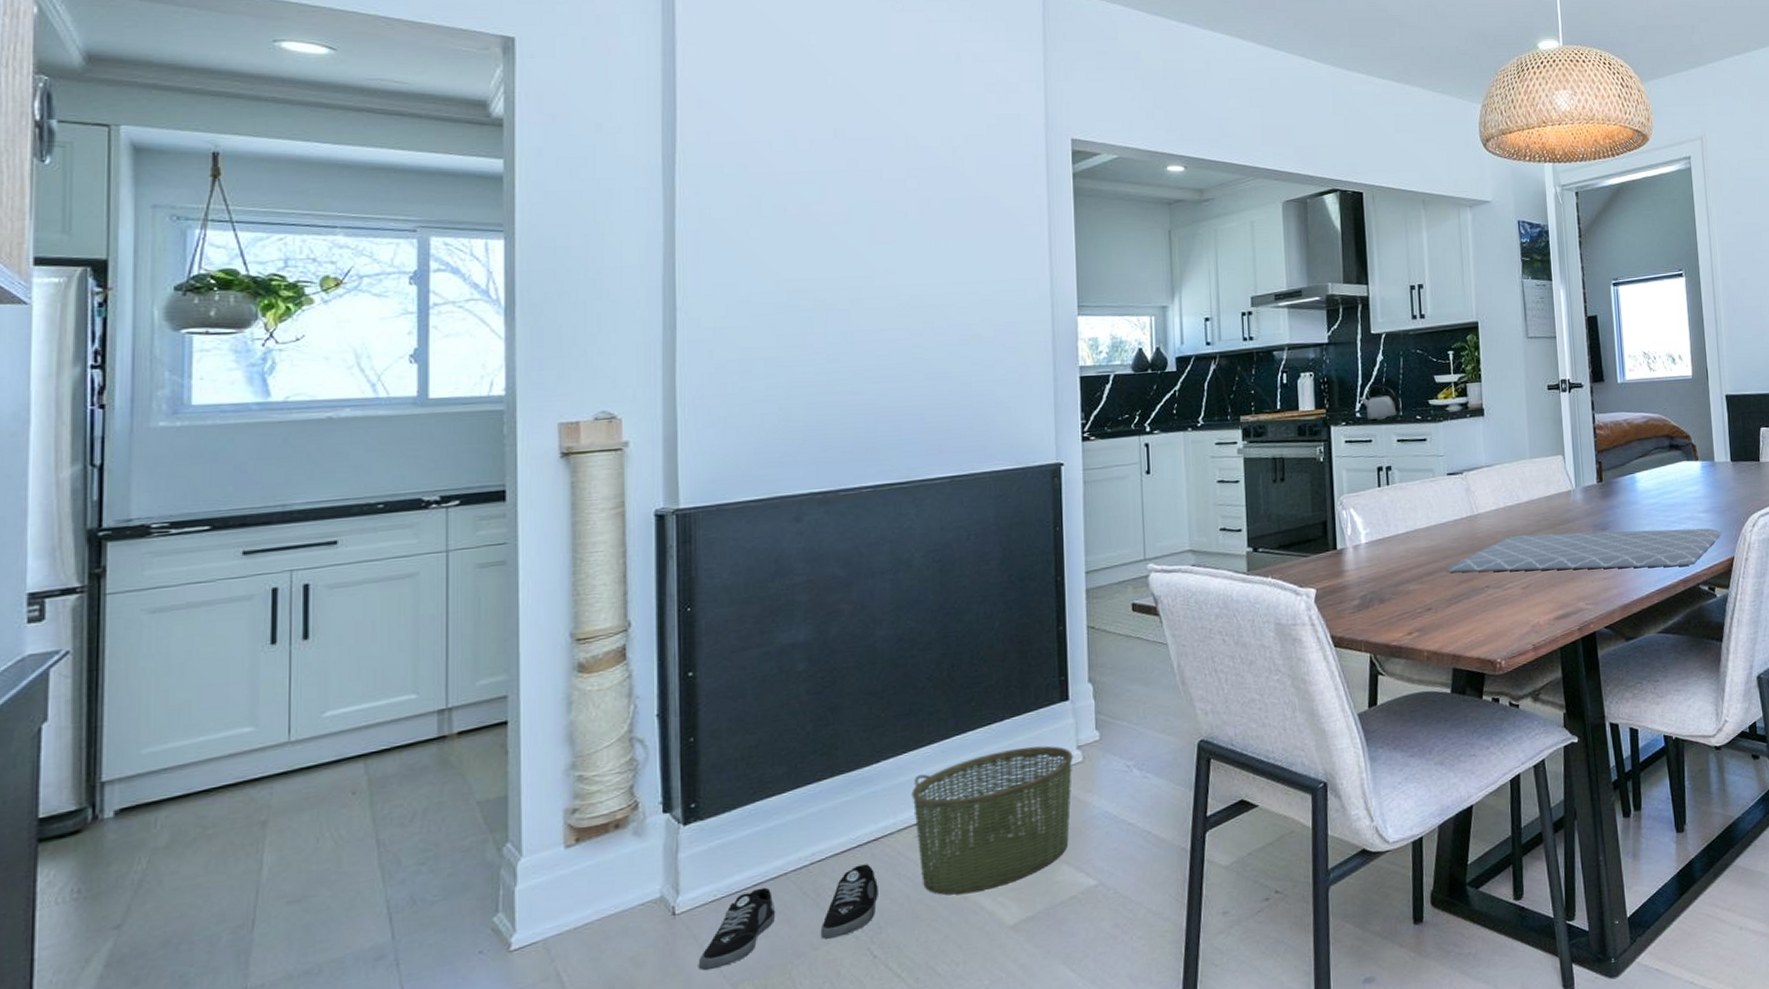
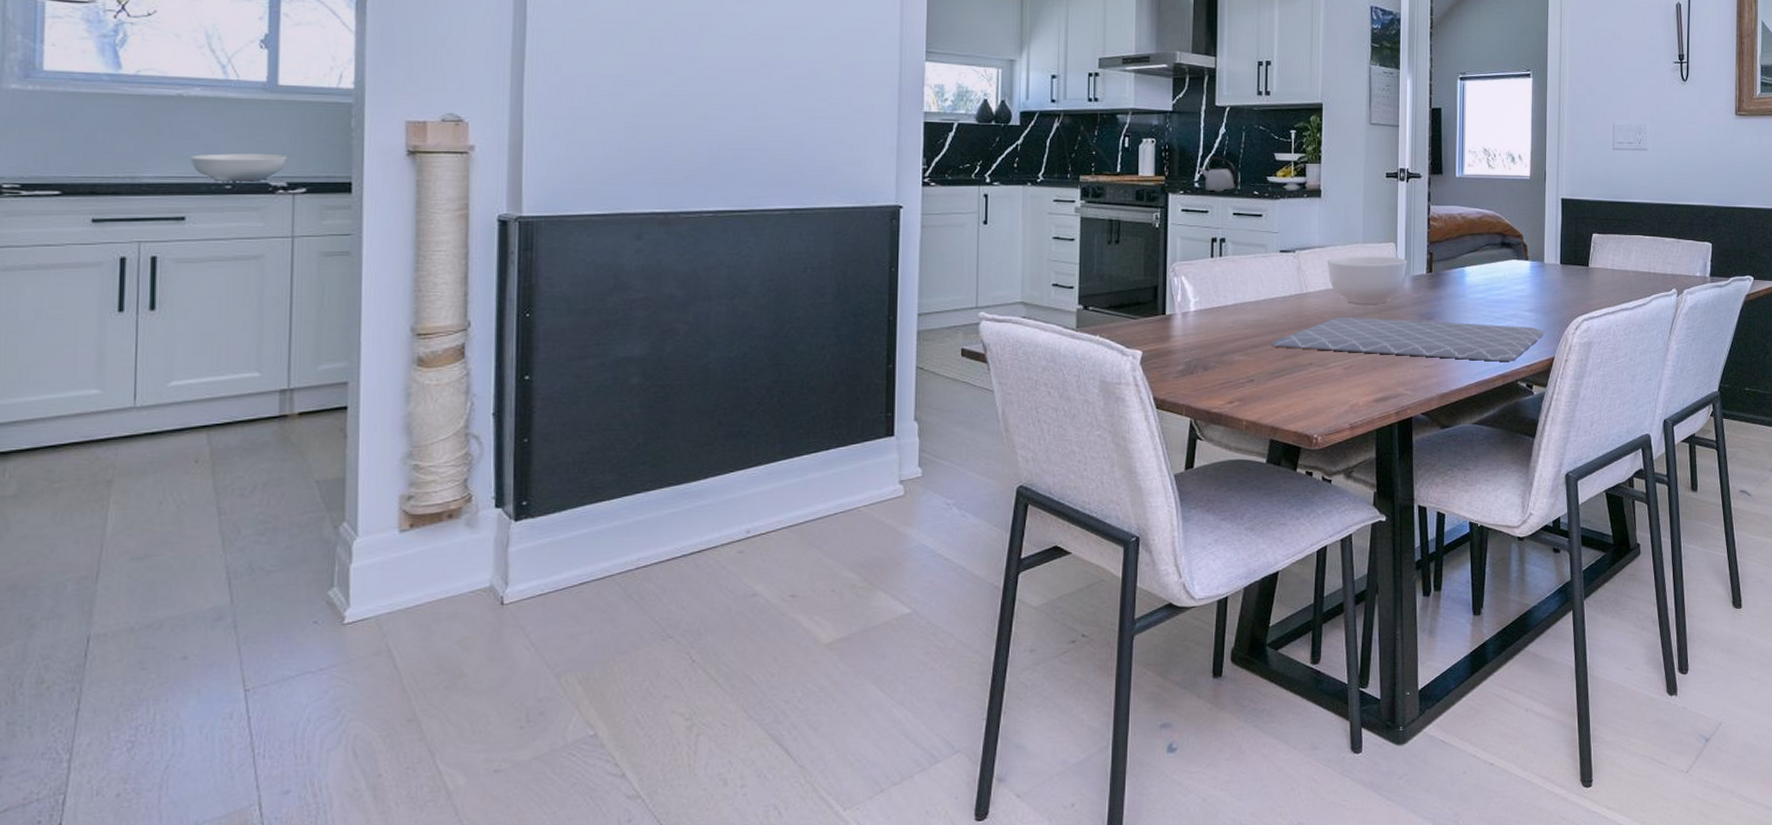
bowl: none [340,468,439,501] -> present [189,153,287,182]
shoe: present [698,864,878,971] -> none [523,573,700,660]
basket: present [911,745,1073,895] -> none [736,477,895,610]
bowl: none [1495,469,1577,522] -> present [1326,256,1408,304]

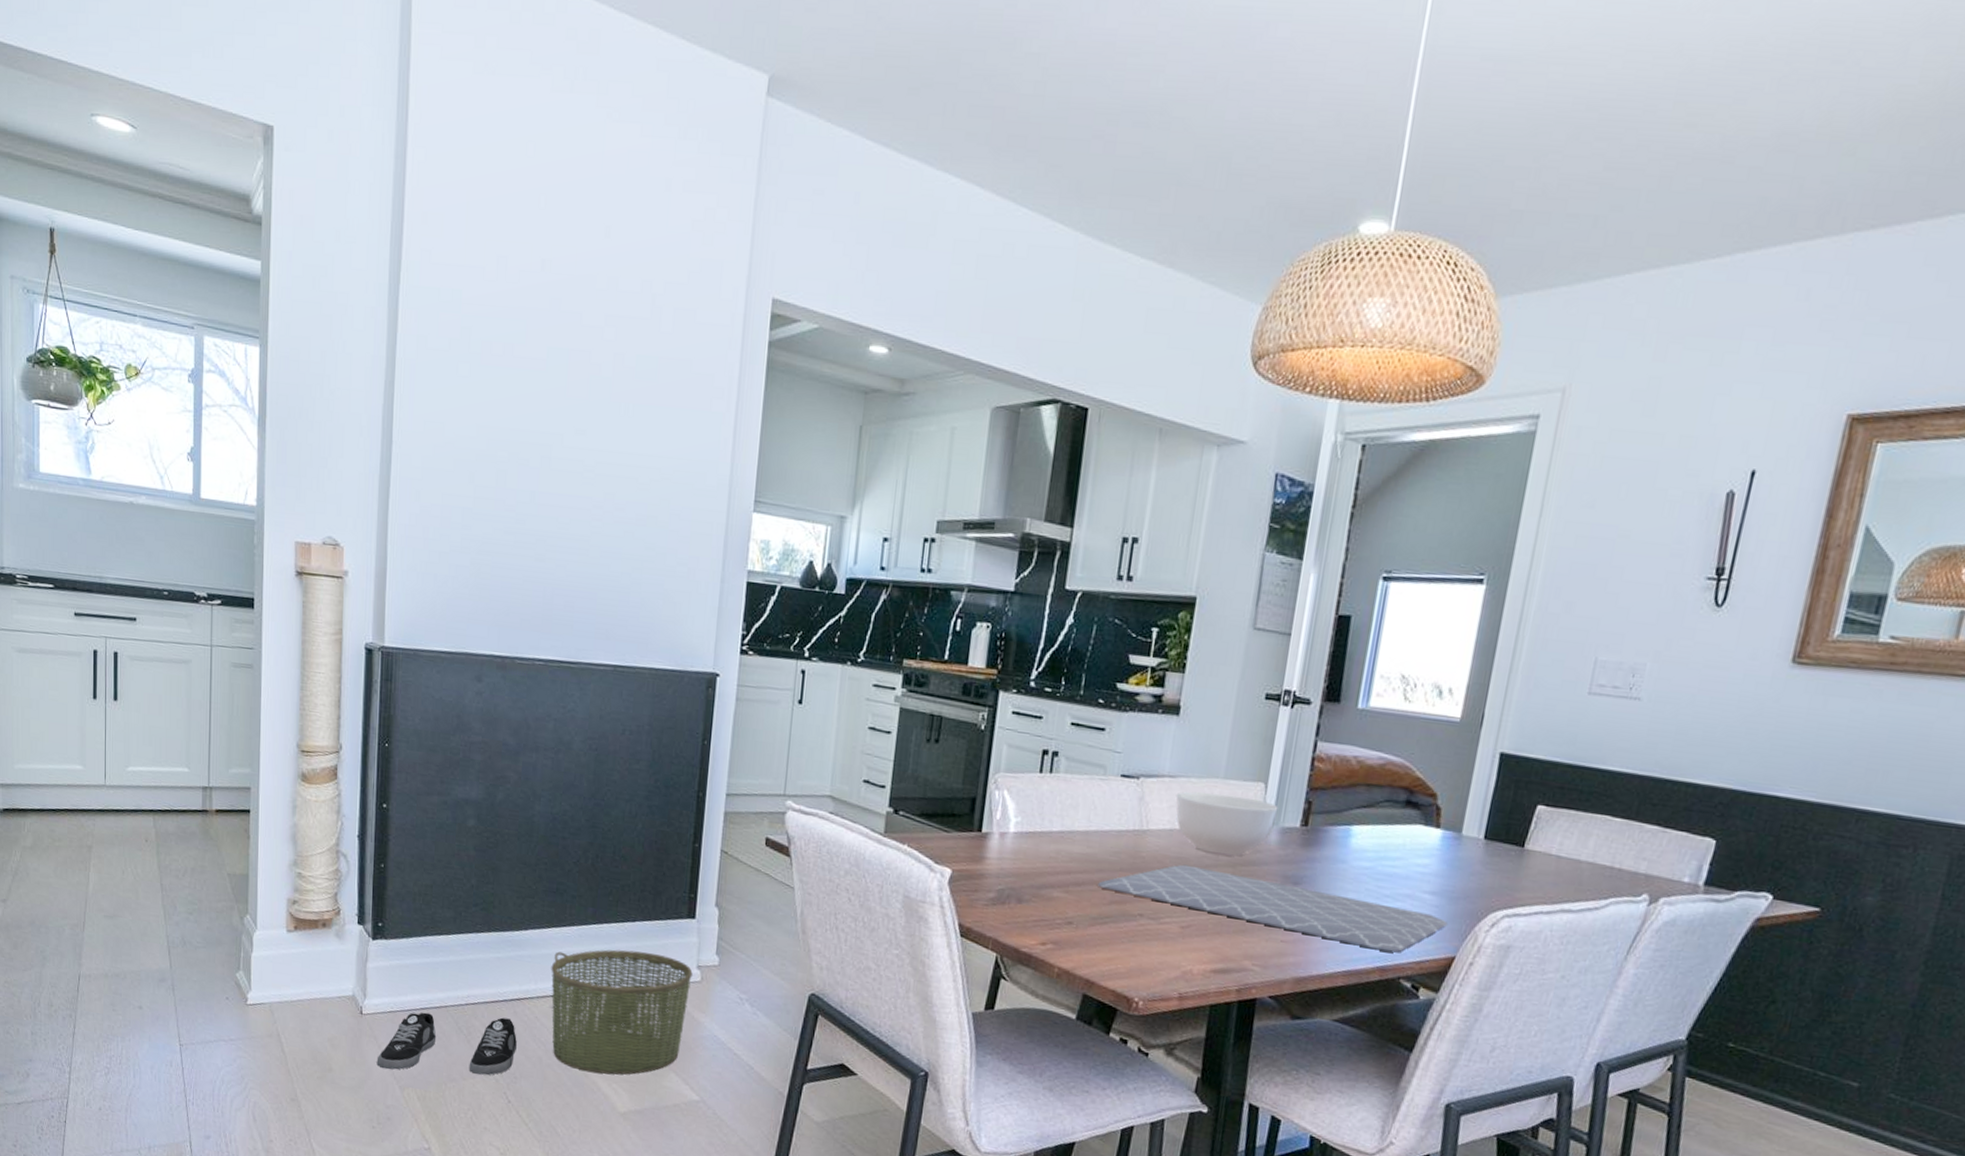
bowl: present [189,153,287,182] -> none [138,560,207,590]
shoe: none [523,573,700,660] -> present [376,1012,517,1076]
basket: none [736,477,895,610] -> present [551,949,693,1075]
kettle: present [1198,156,1239,192] -> none [1036,650,1083,696]

